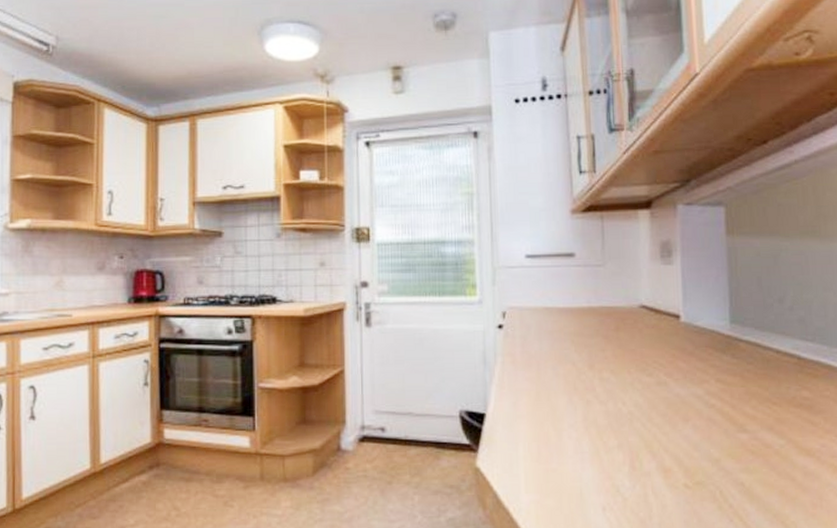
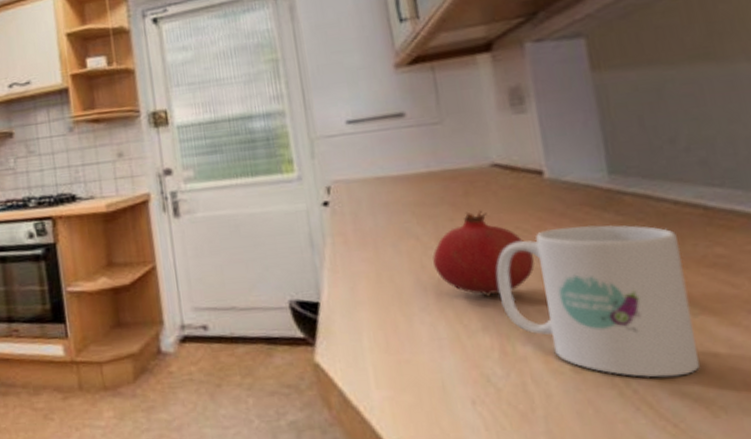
fruit: none [584,344,665,419] -> present [433,210,535,297]
mug: none [634,364,781,496] -> present [496,225,700,378]

